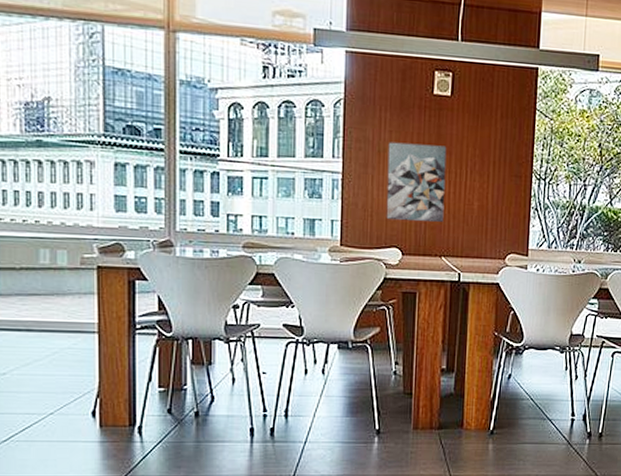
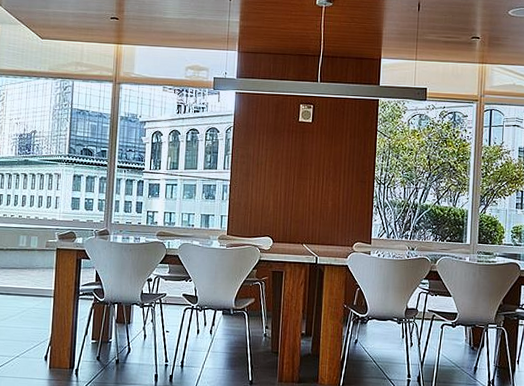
wall art: present [386,142,447,222] -> none [261,157,308,217]

